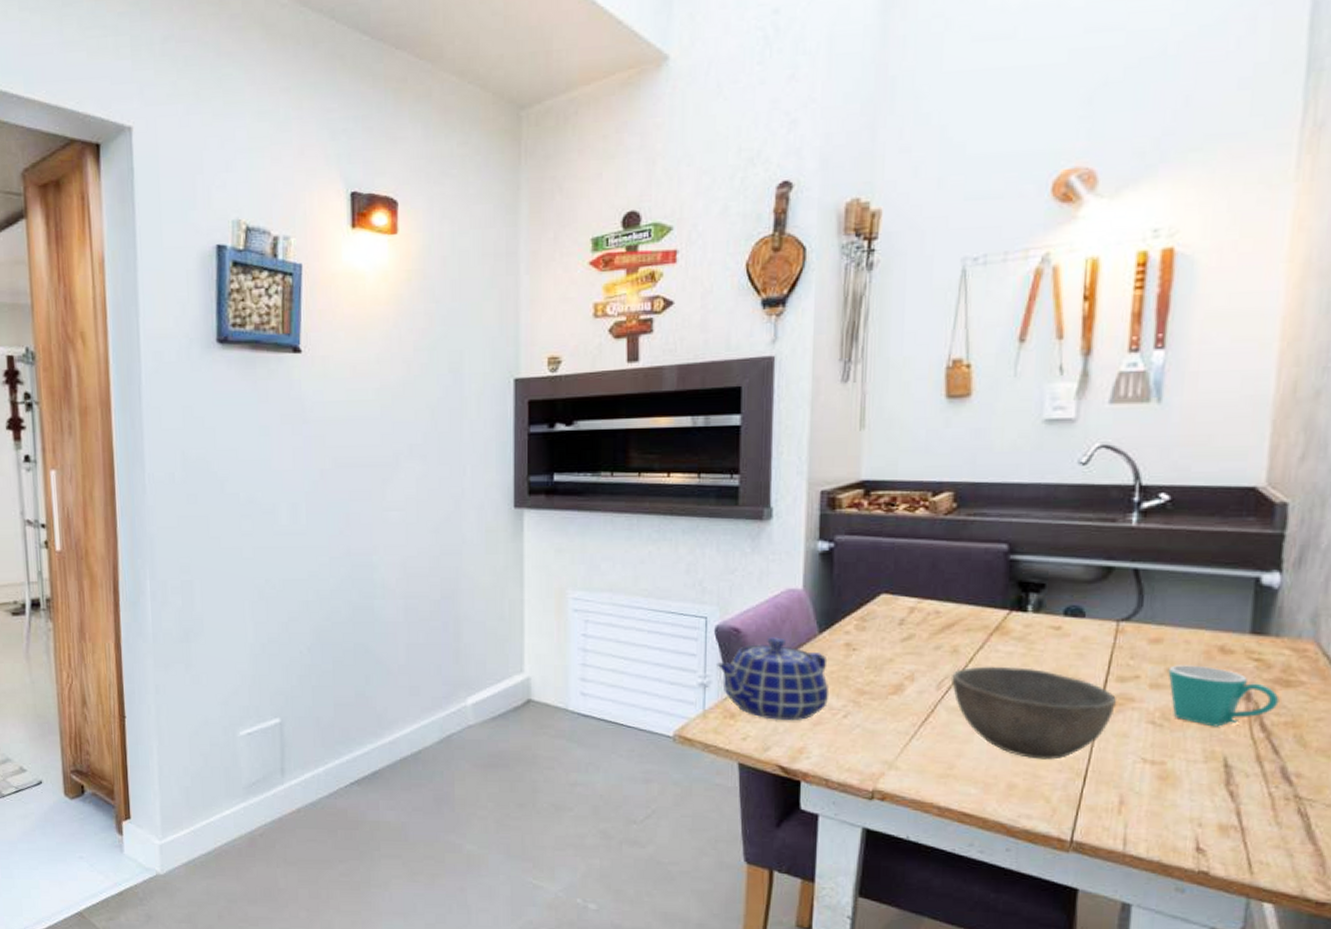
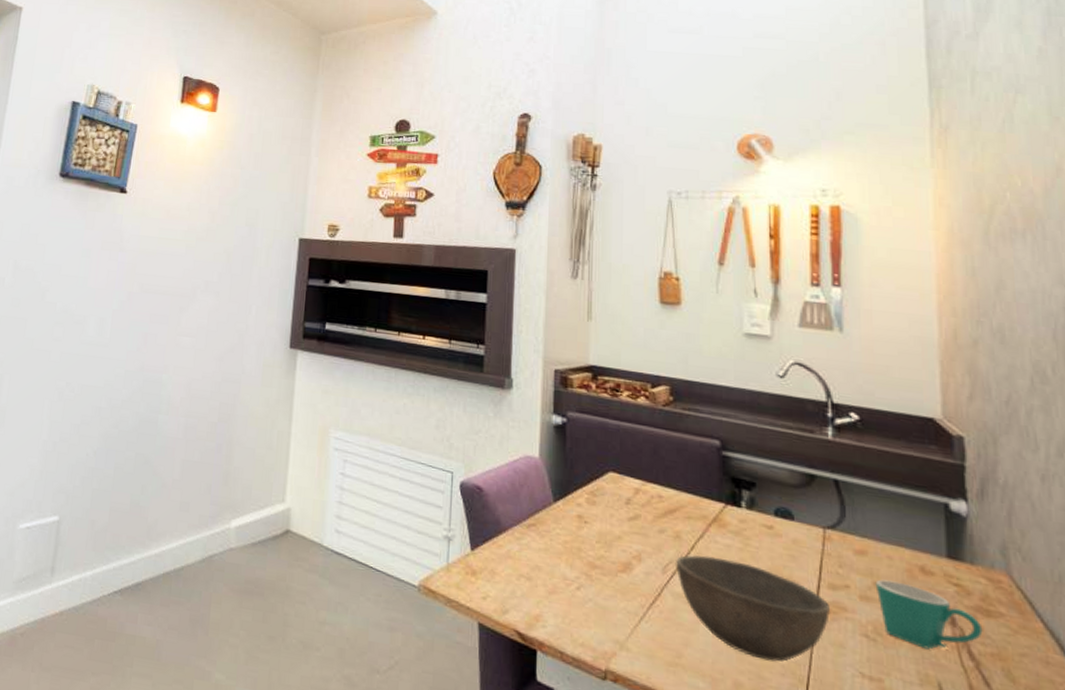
teapot: present [717,637,830,721] -> none [461,499,564,587]

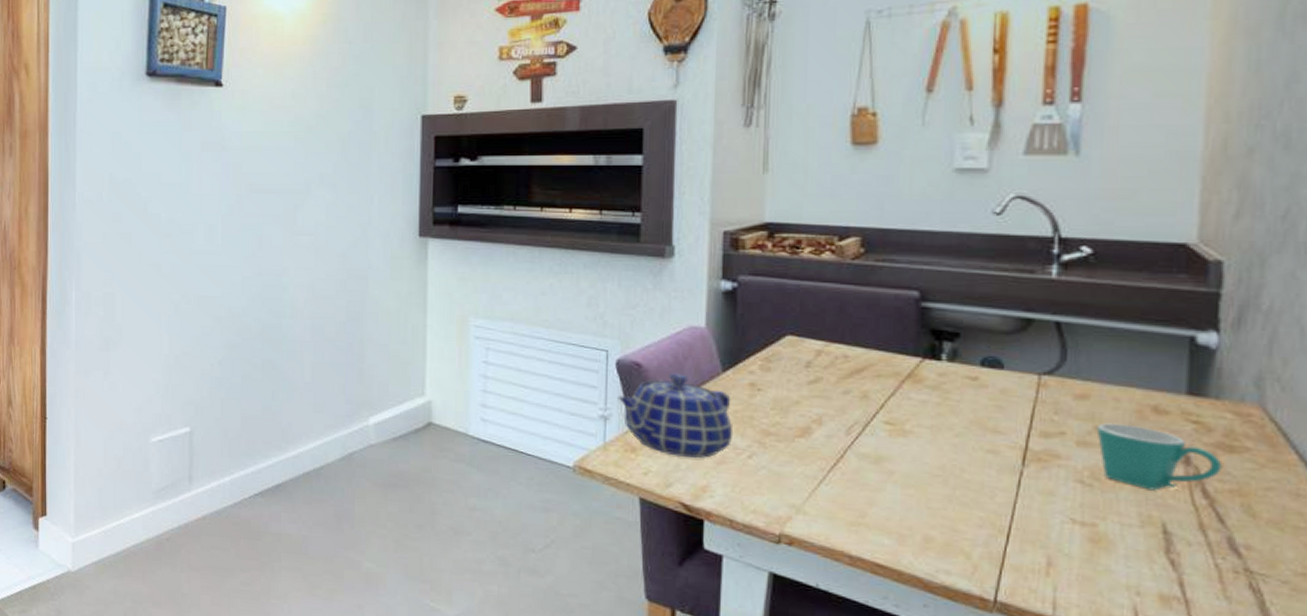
teapot: none [461,499,564,587] -> present [618,373,734,459]
bowl: present [675,554,831,662] -> none [860,413,1041,514]

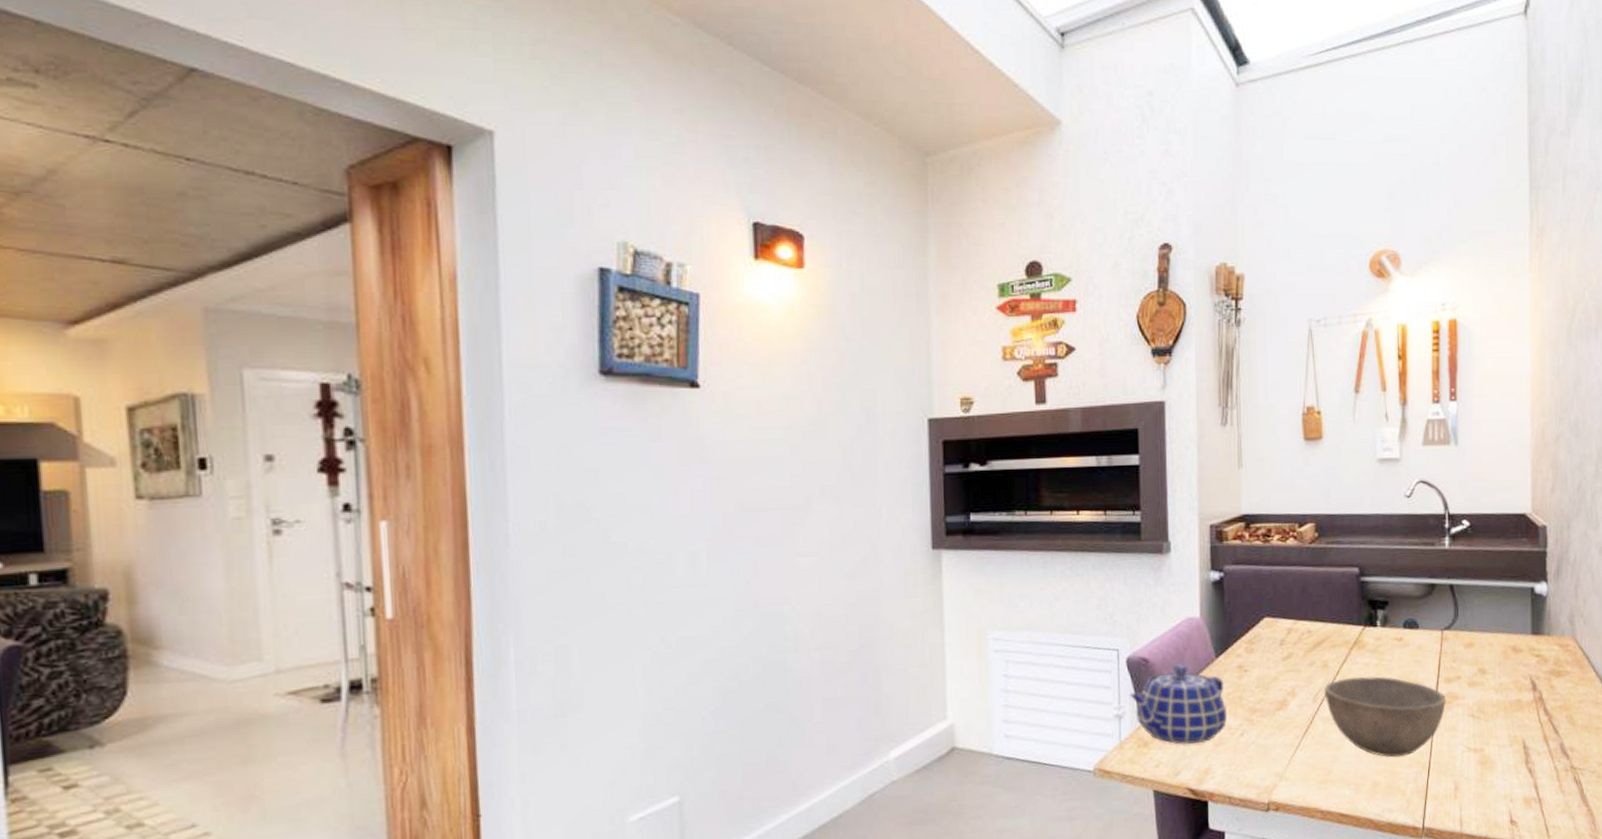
bowl: none [860,413,1041,514] -> present [1323,676,1447,758]
mug: present [1096,423,1223,491] -> none [1480,663,1555,715]

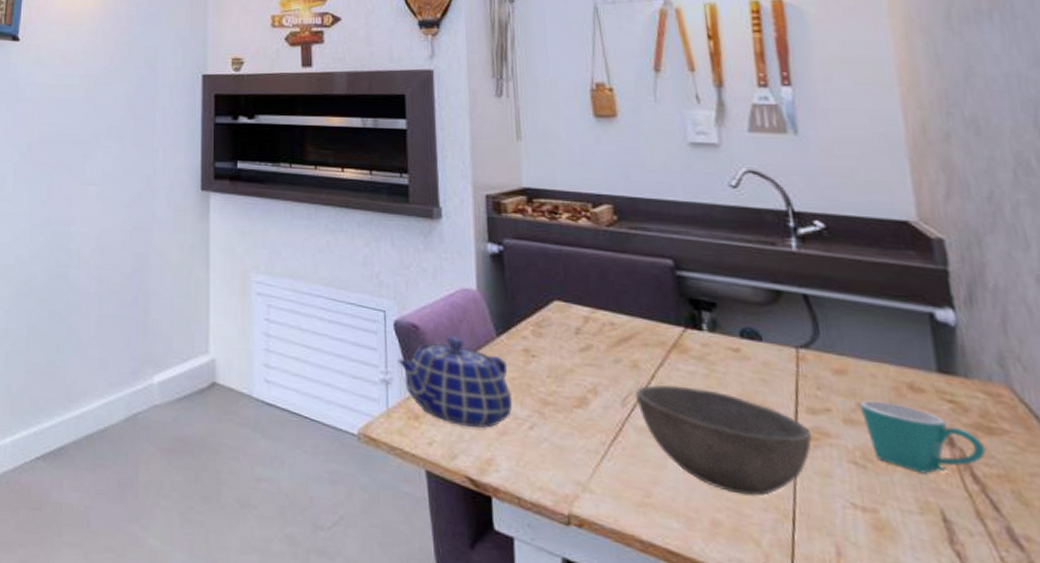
mug: none [1480,663,1555,715] -> present [859,400,986,474]

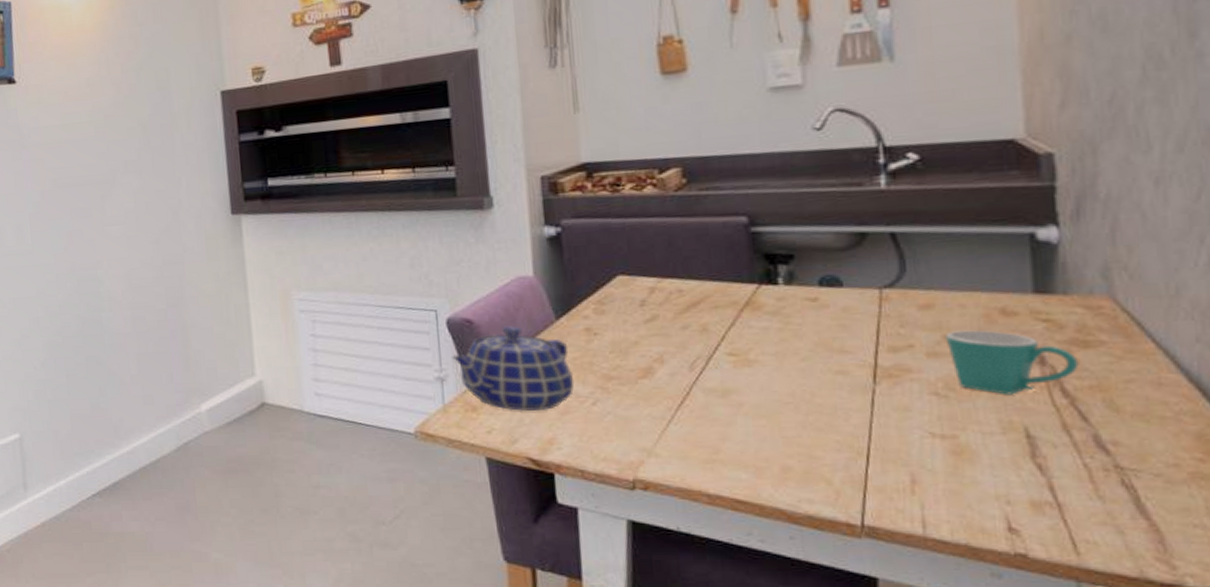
bowl: present [634,384,813,496] -> none [703,342,893,439]

